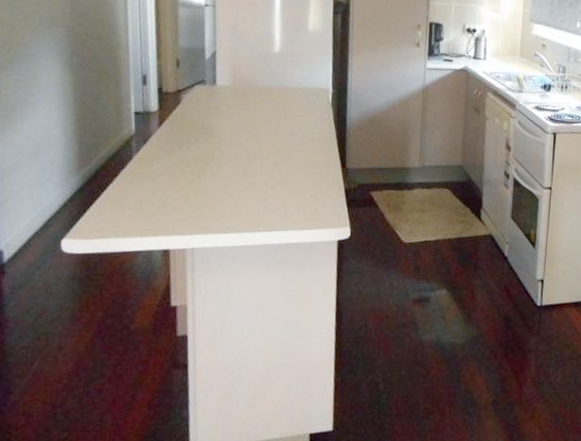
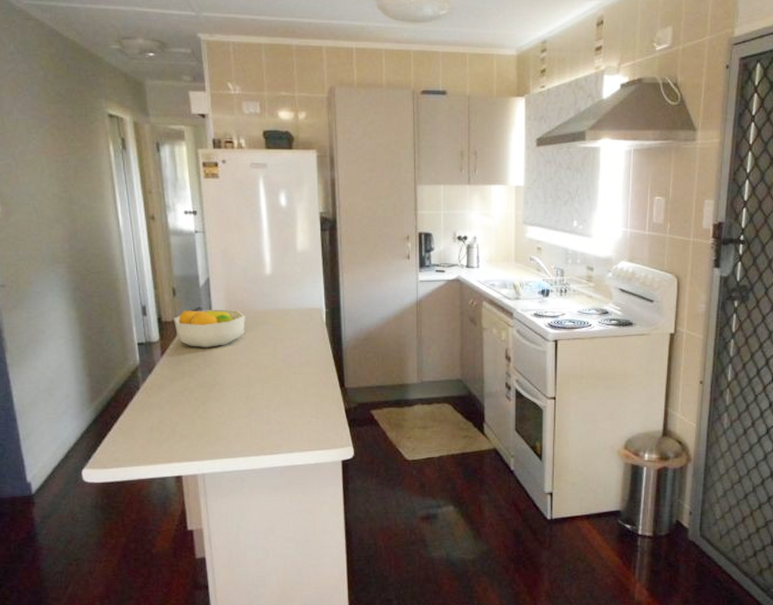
fruit bowl: none [174,82,250,121] -> present [173,309,245,348]

